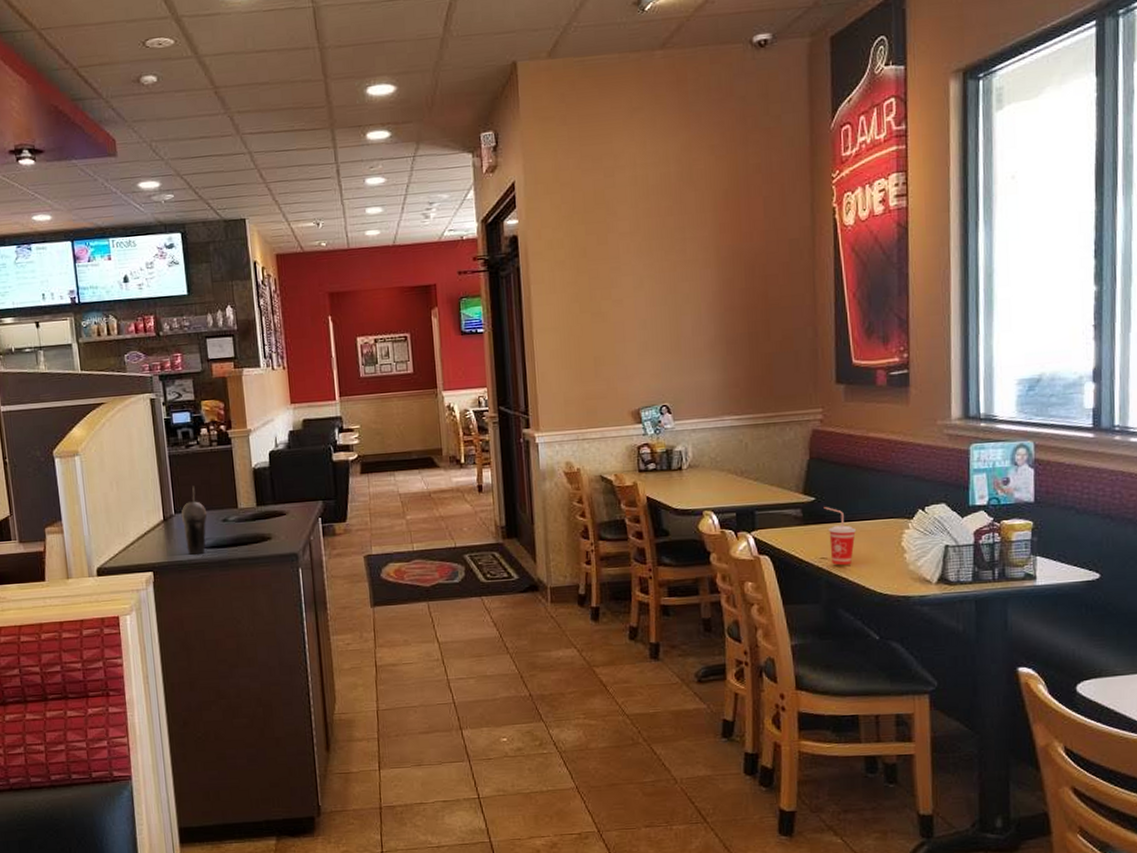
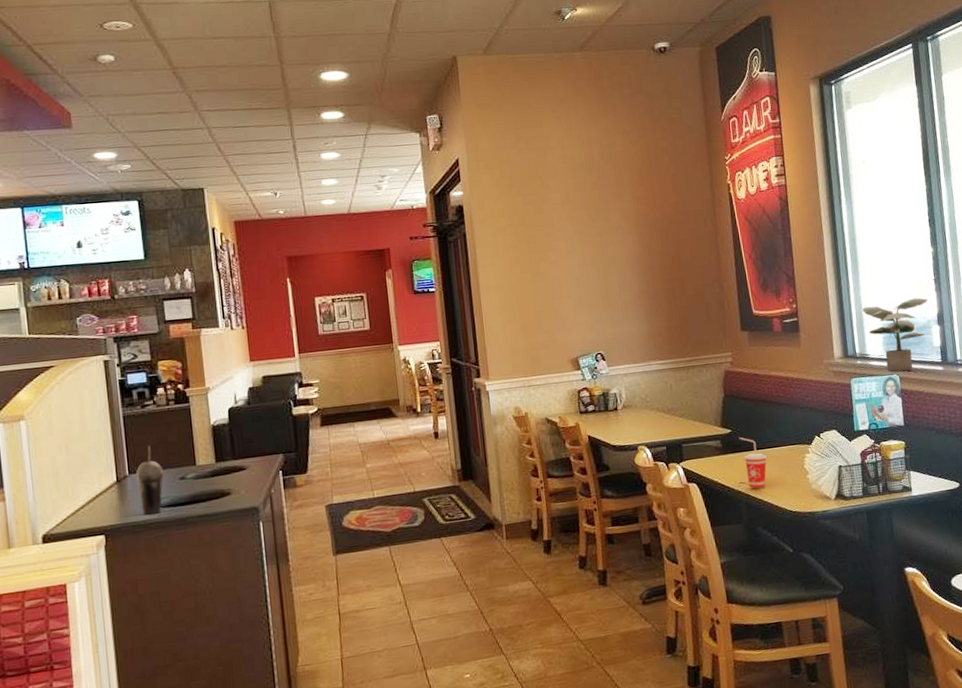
potted plant: none [993,348,1082,439] -> present [862,298,927,373]

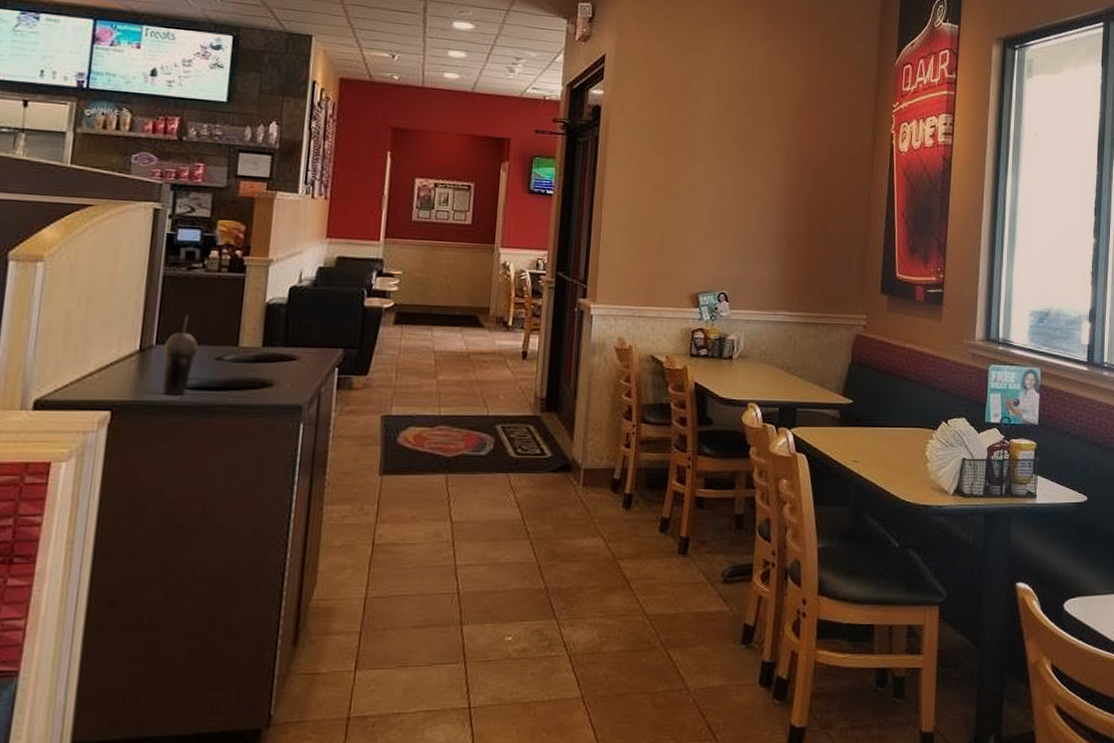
beverage cup: present [739,437,768,489] -> none [860,411,888,470]
potted plant: present [862,298,927,373] -> none [1012,289,1082,366]

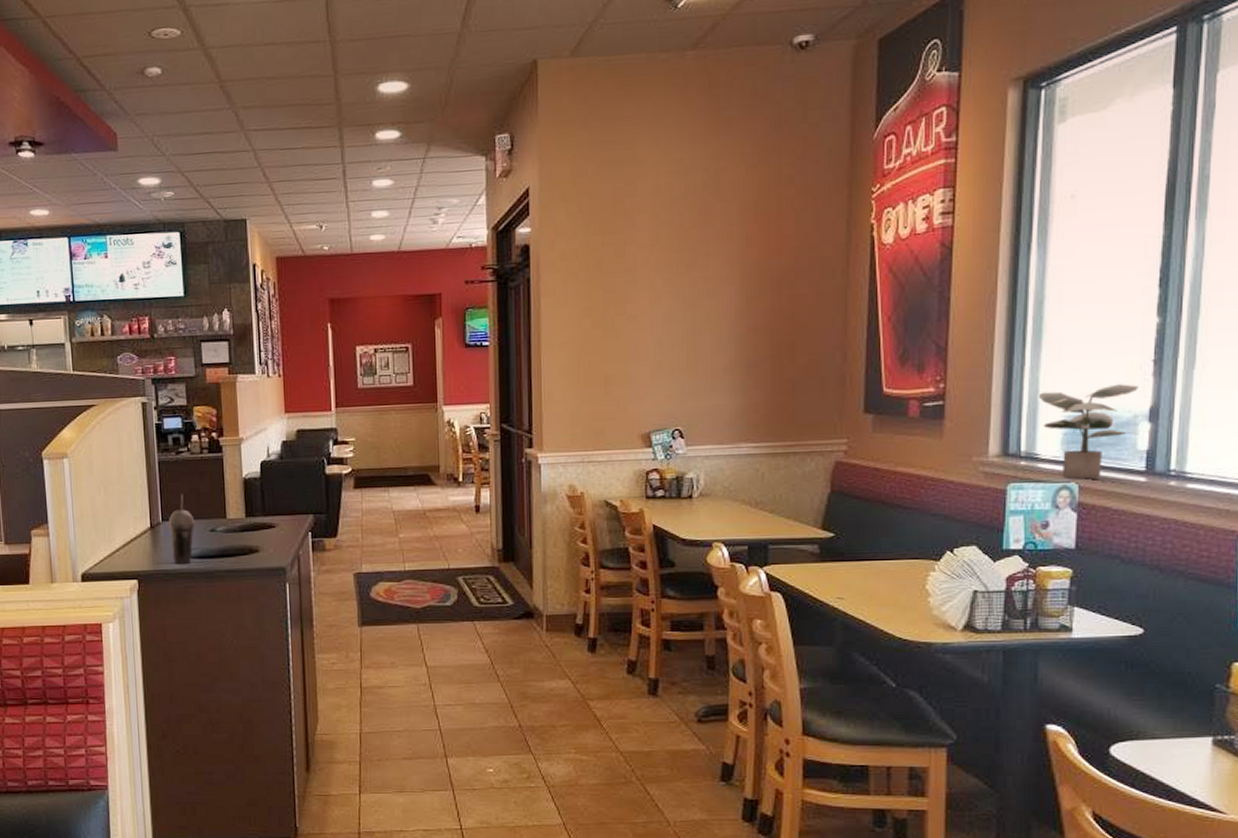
potted plant: none [1012,289,1082,366] -> present [1038,384,1138,480]

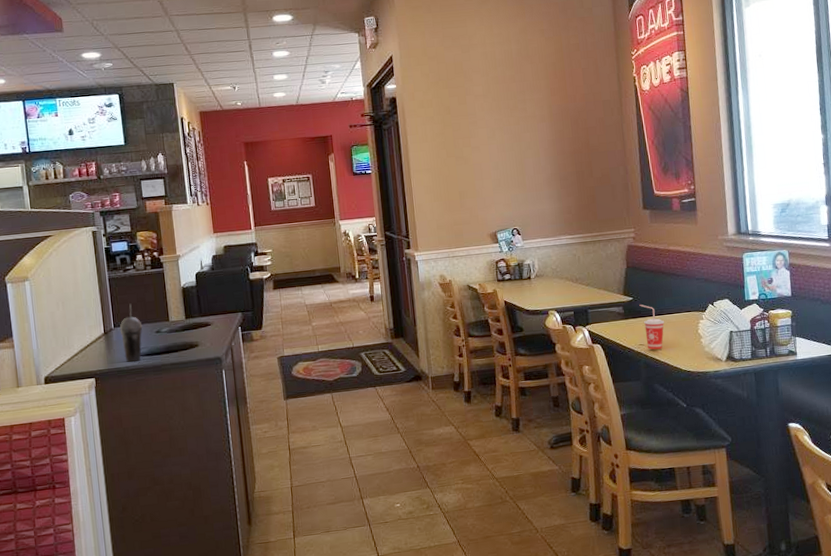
beverage cup: none [843,544,878,607] -> present [639,305,665,350]
potted plant: present [1038,384,1138,480] -> none [755,180,817,248]

